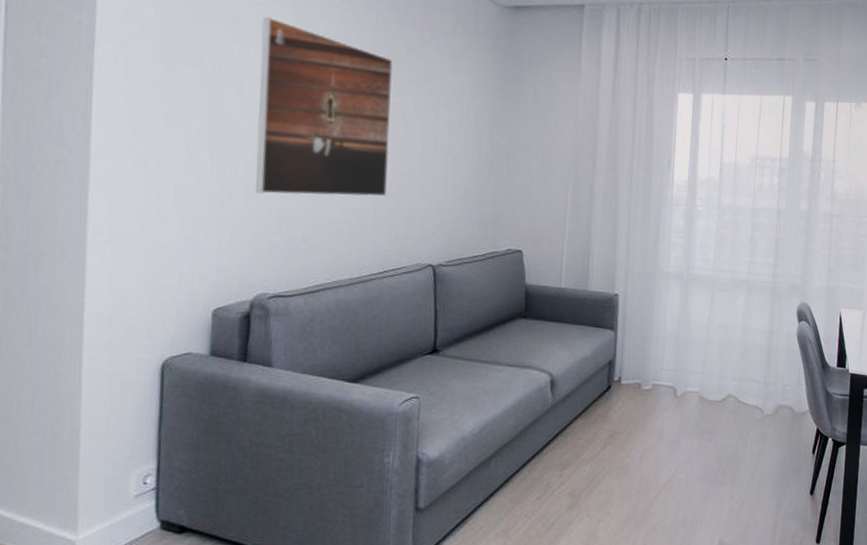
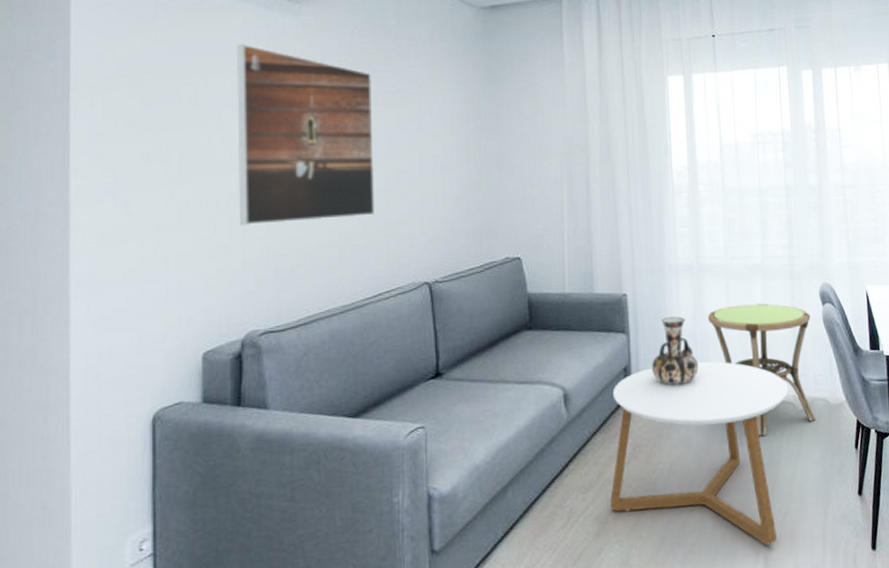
coffee table: none [584,362,758,531] -> present [610,361,789,545]
decorative vase: none [634,319,678,381] -> present [651,316,699,385]
side table: none [692,314,786,434] -> present [708,303,817,436]

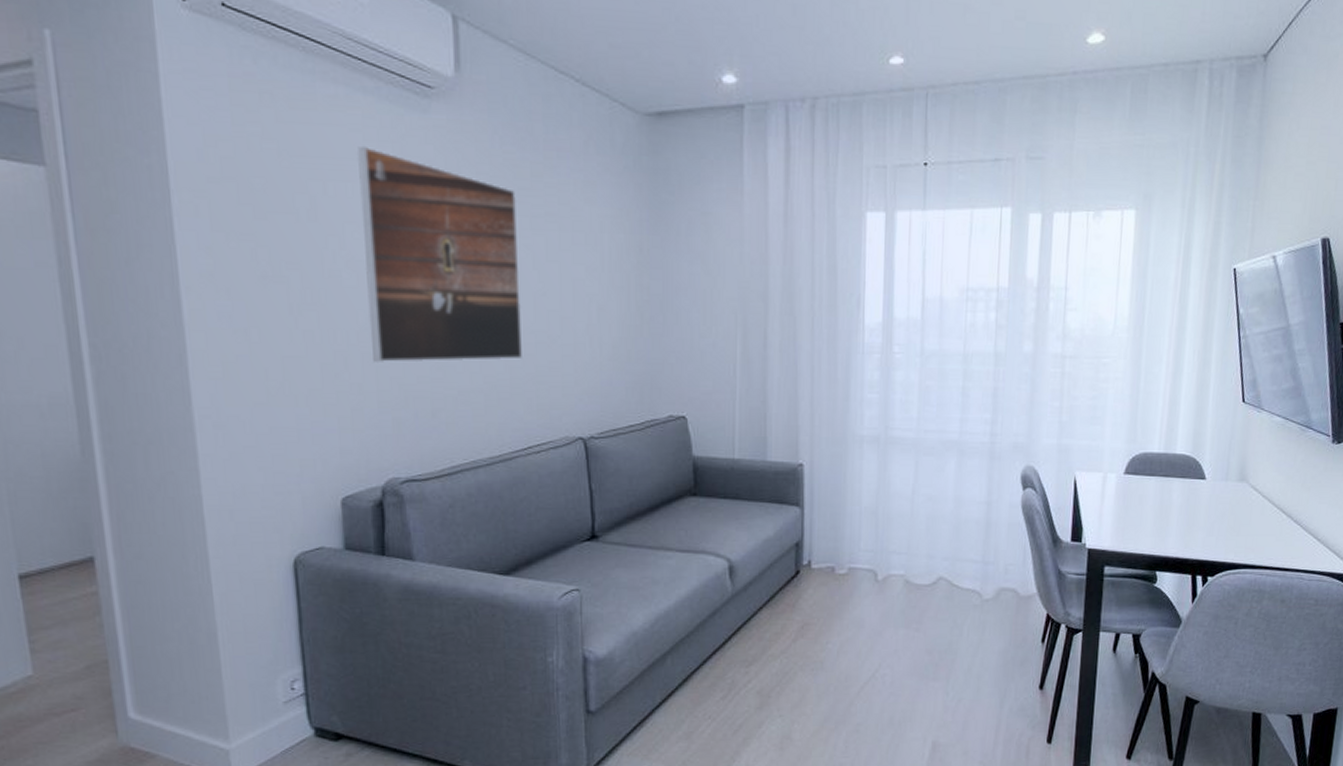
coffee table: present [610,361,789,545] -> none [774,541,975,731]
decorative vase: present [651,316,699,385] -> none [826,492,878,564]
side table: present [708,303,817,436] -> none [893,483,1008,623]

